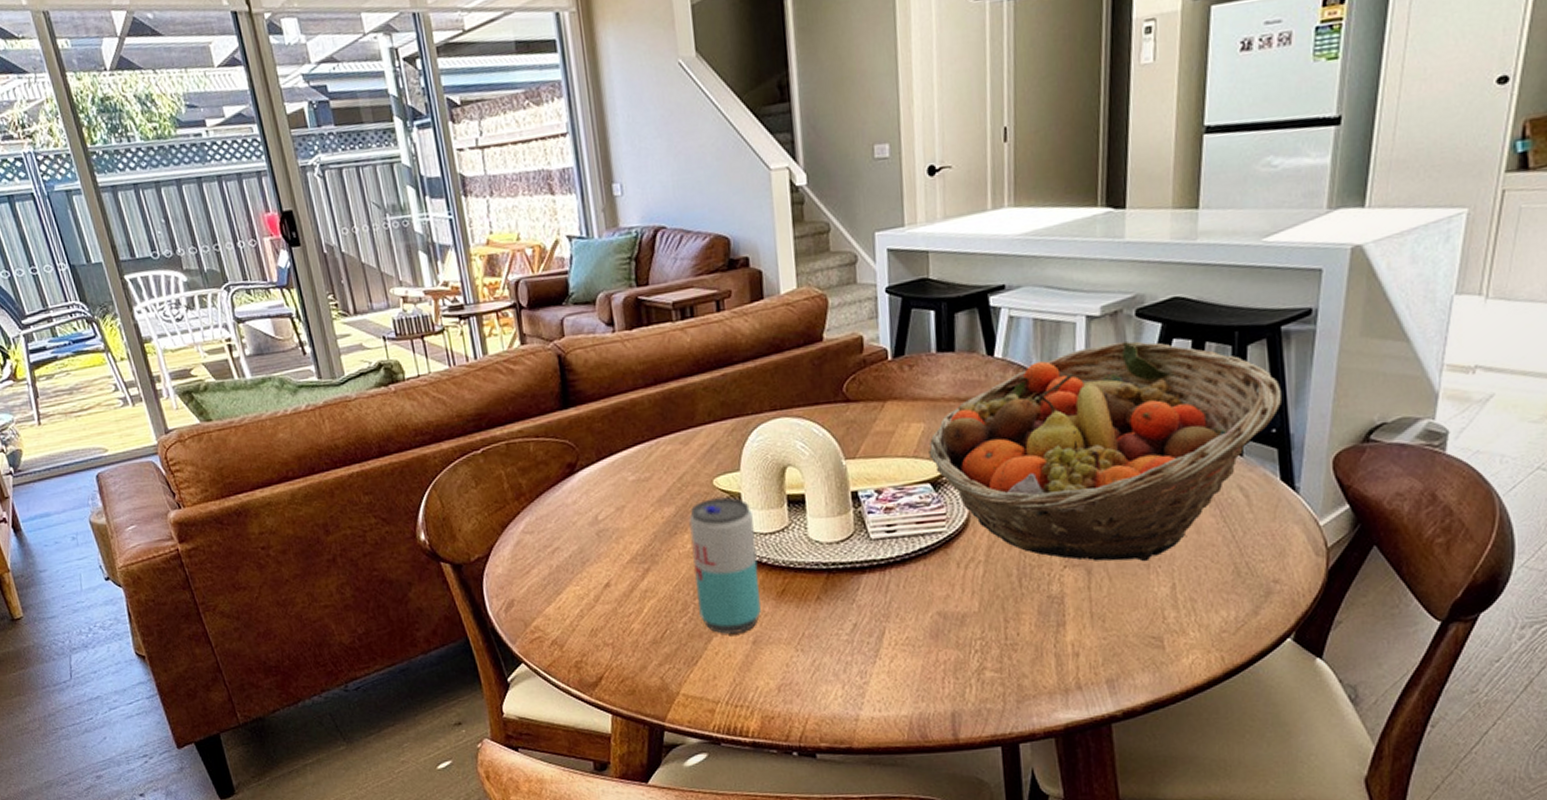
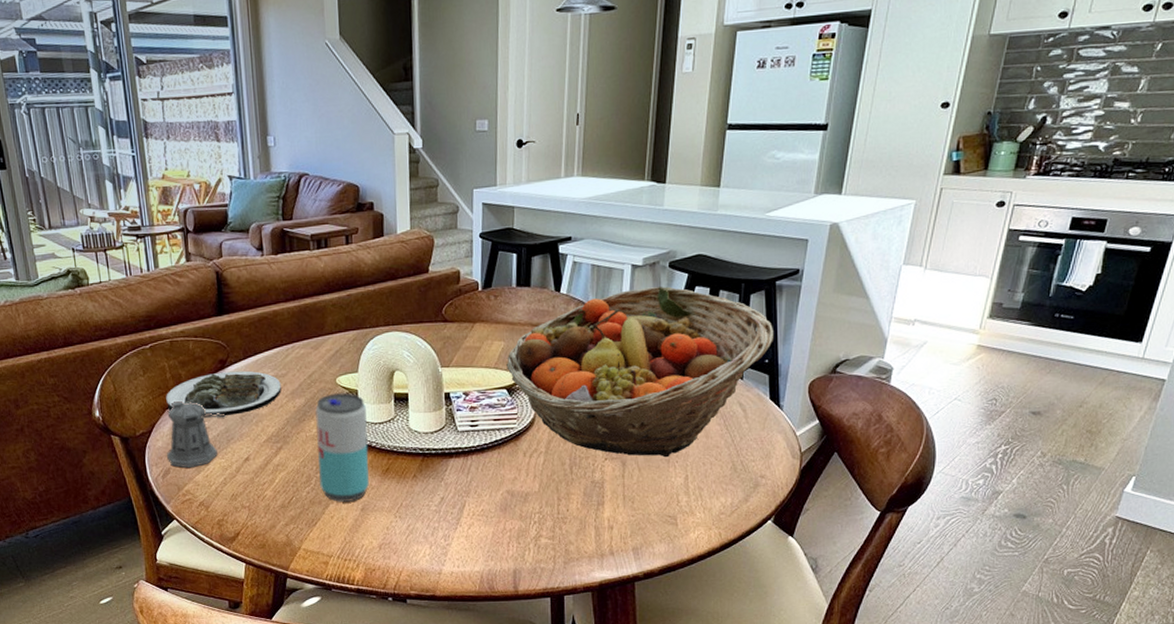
plate: none [504,475,646,536] -> present [166,370,281,418]
pepper shaker: none [508,516,579,599] -> present [167,400,226,469]

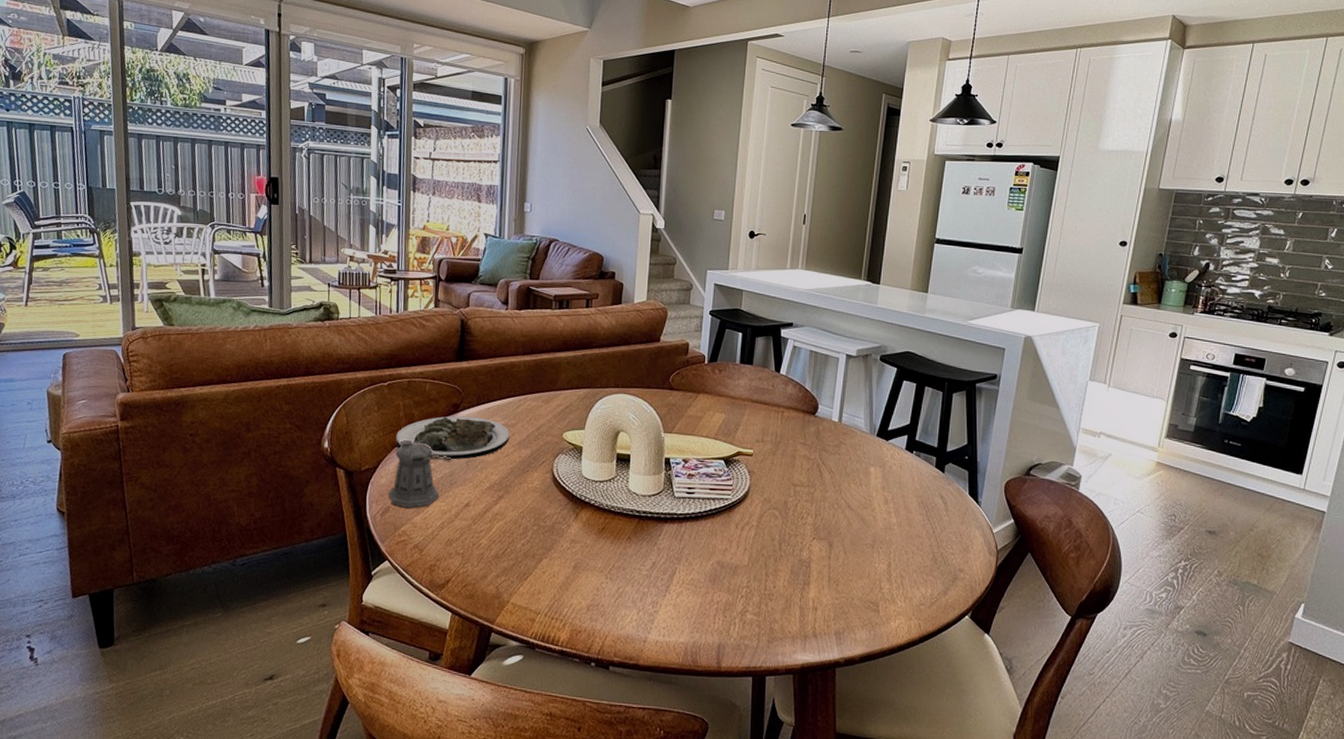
beverage can: present [315,392,369,502] -> none [535,447,589,558]
fruit basket: present [506,286,773,458] -> none [725,377,973,543]

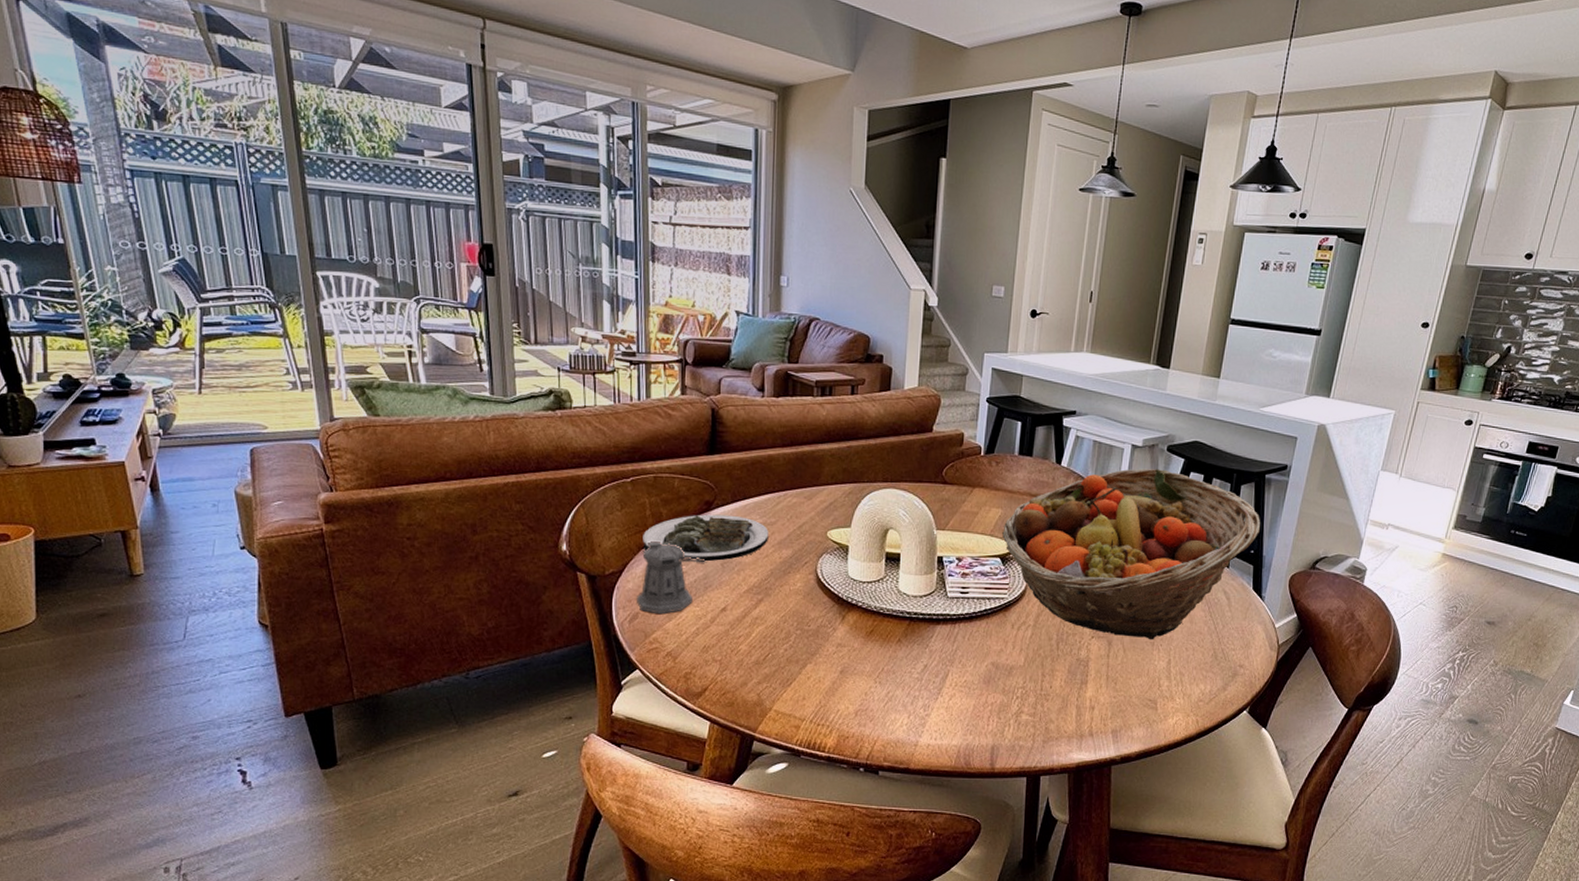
fruit basket: none [725,377,973,543] -> present [1002,468,1260,640]

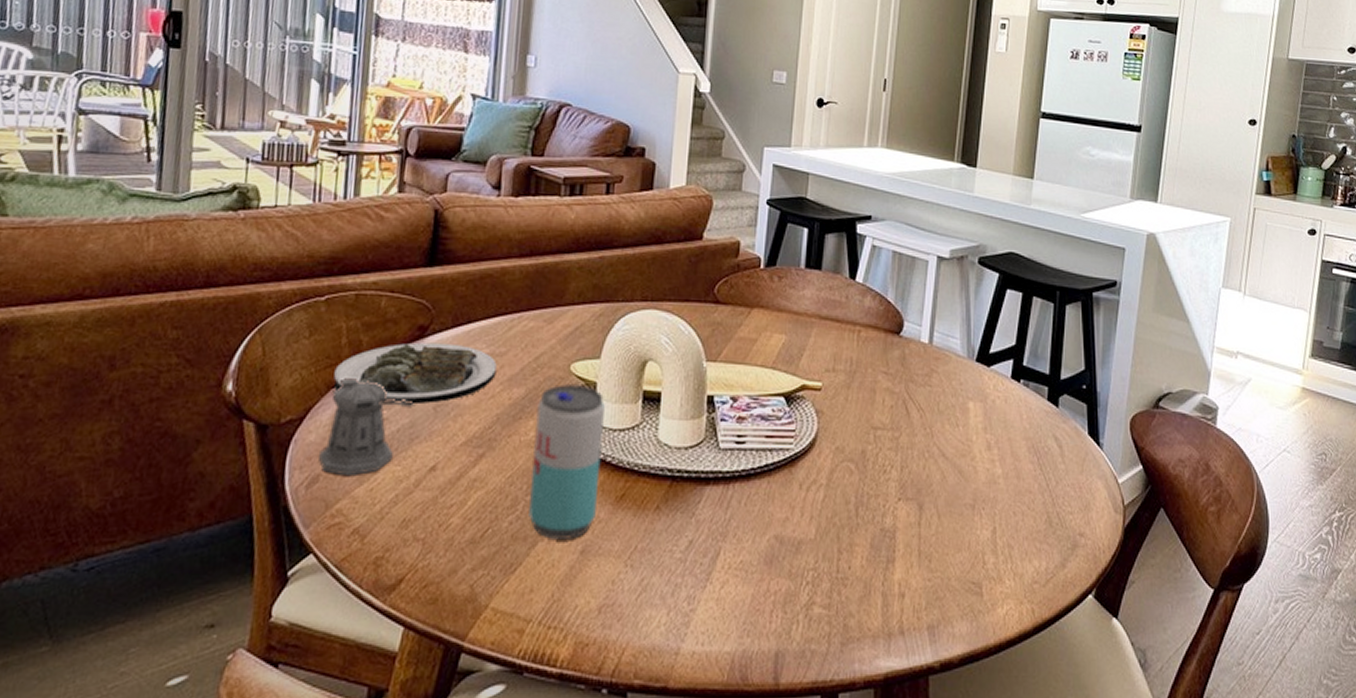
beverage can: none [799,546,856,663] -> present [529,383,605,539]
fruit basket: present [1002,468,1260,640] -> none [786,285,1091,502]

